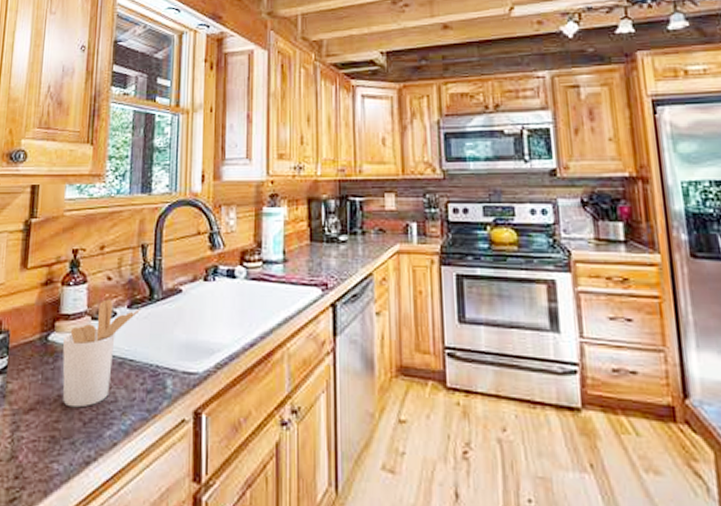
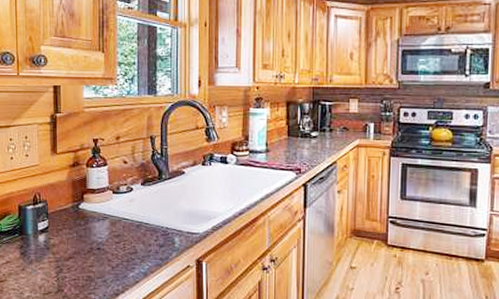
utensil holder: present [62,299,140,408] -> none [91,178,152,257]

